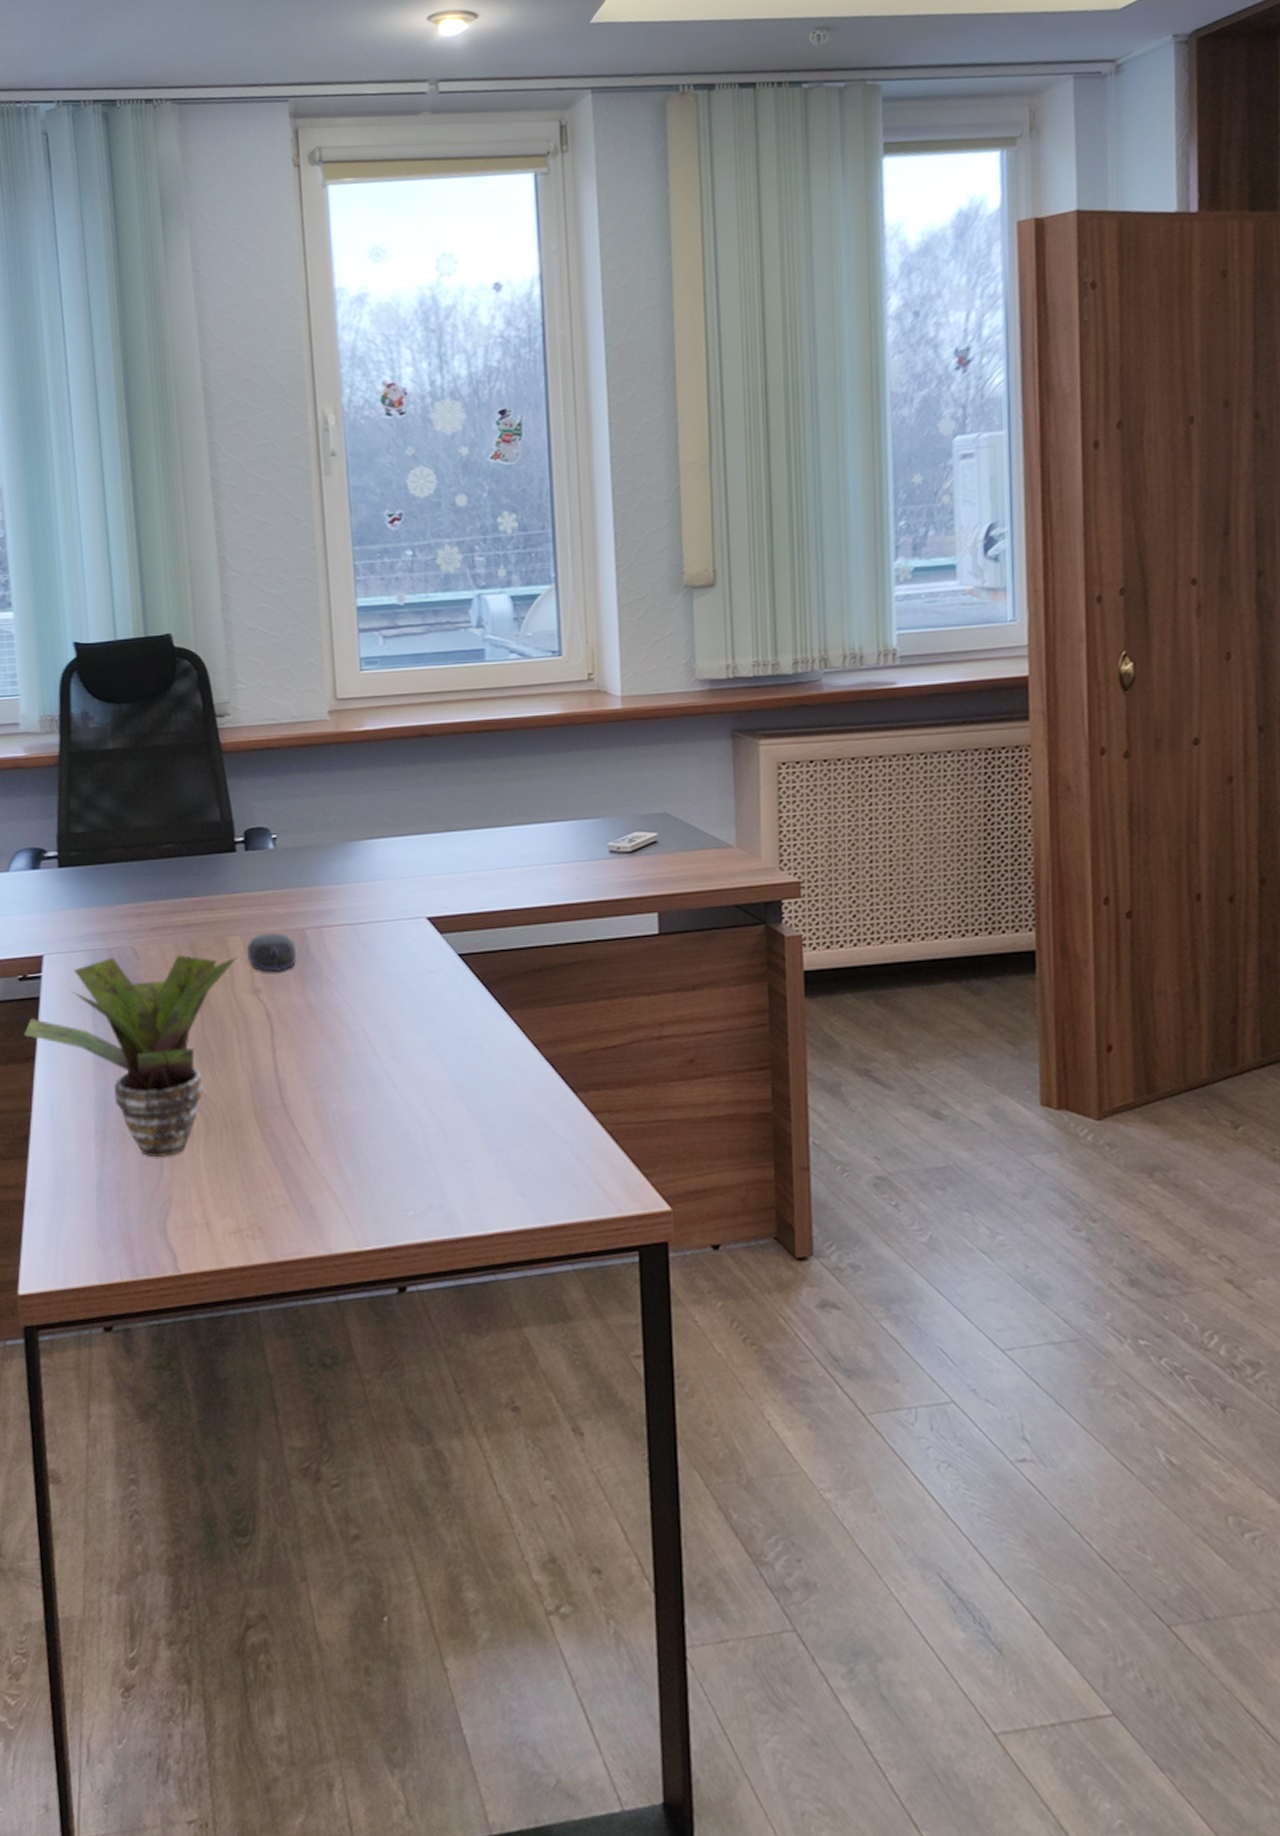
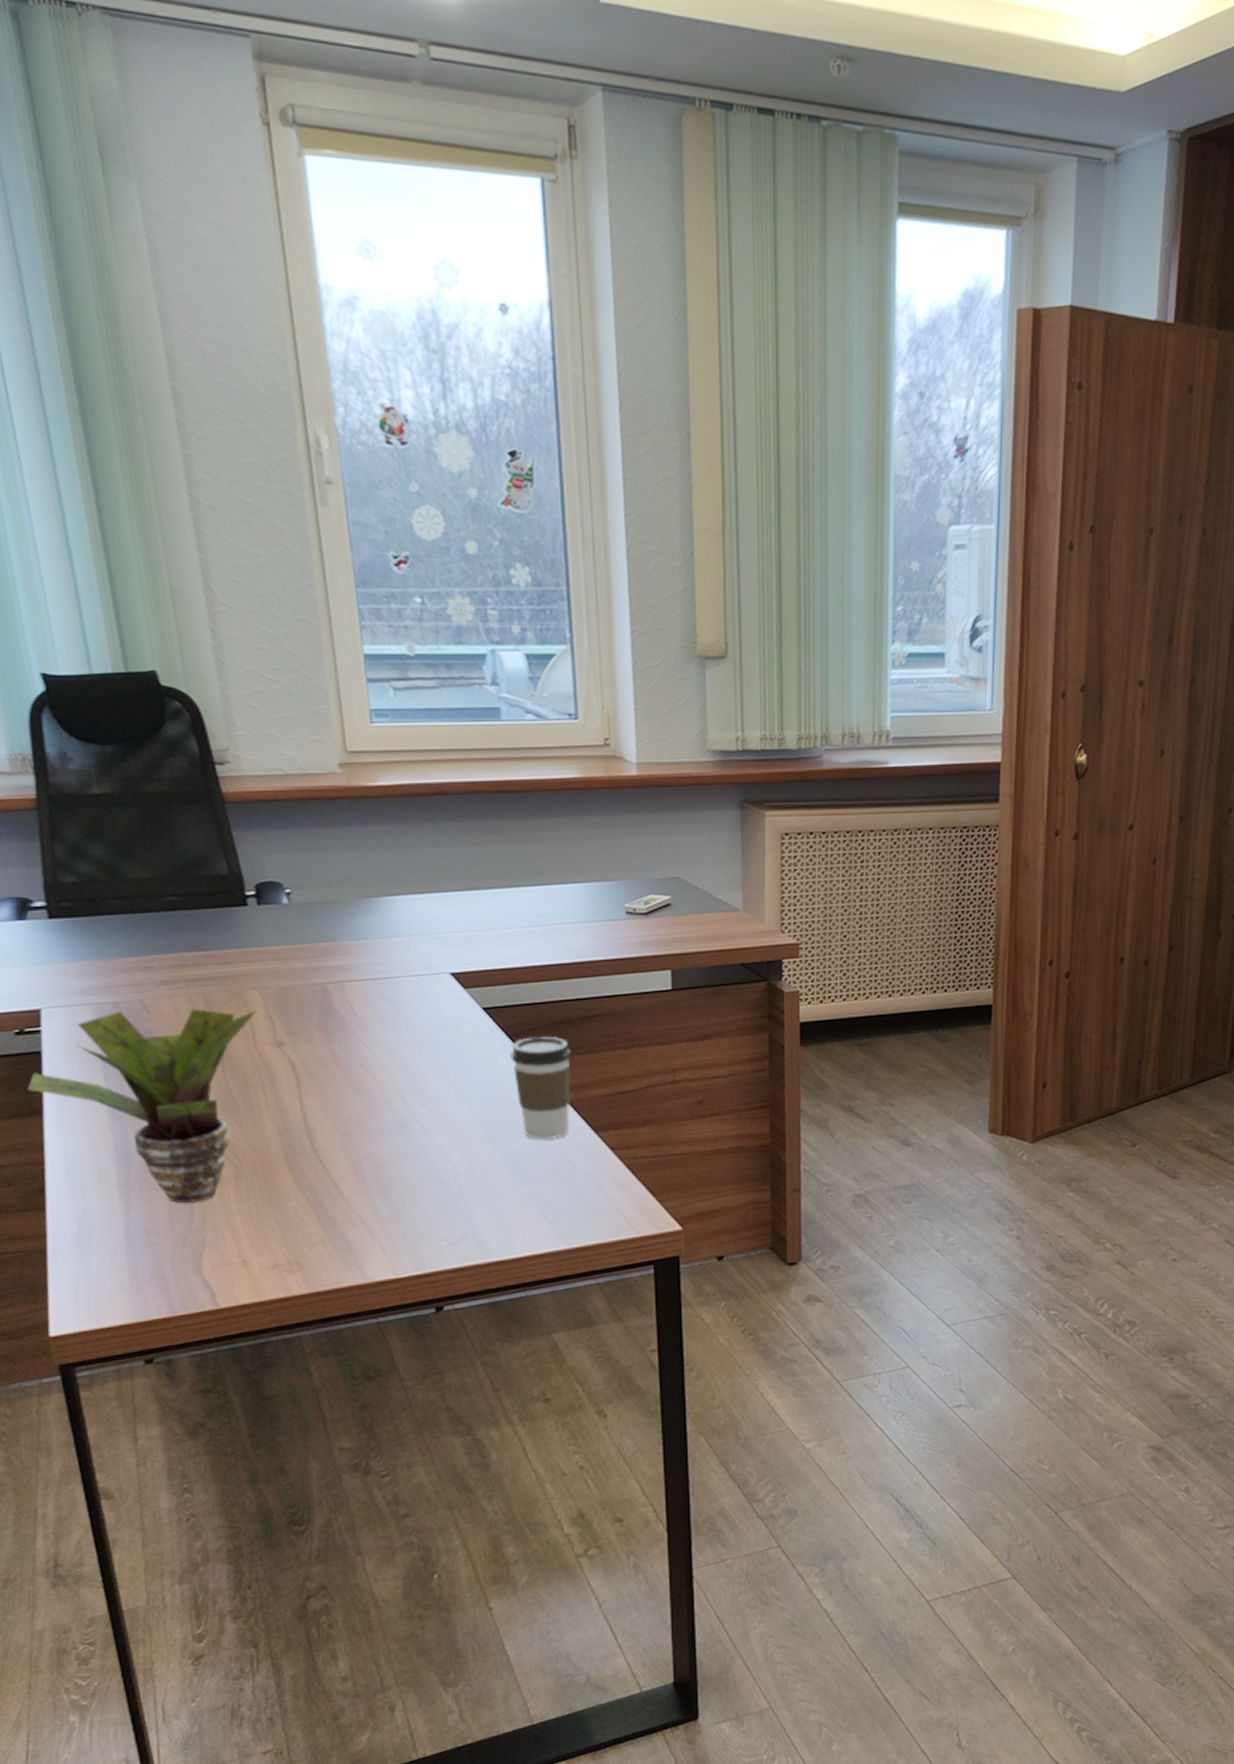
computer mouse: present [246,933,297,973] -> none [265,988,320,1026]
coffee cup: none [486,986,551,1100] -> present [510,1037,572,1140]

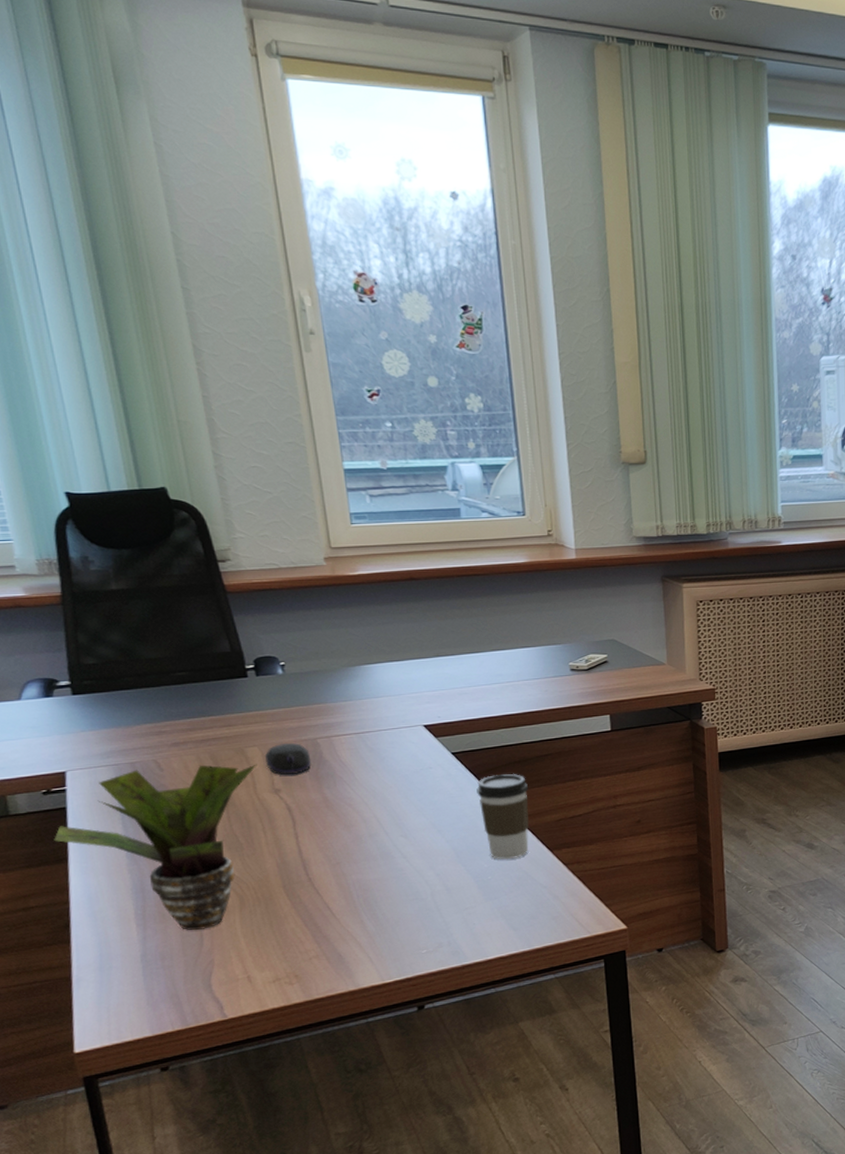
computer mouse: none [265,988,320,1026] -> present [264,743,312,776]

